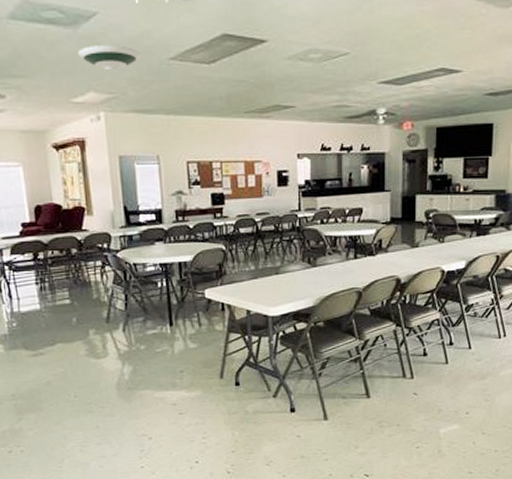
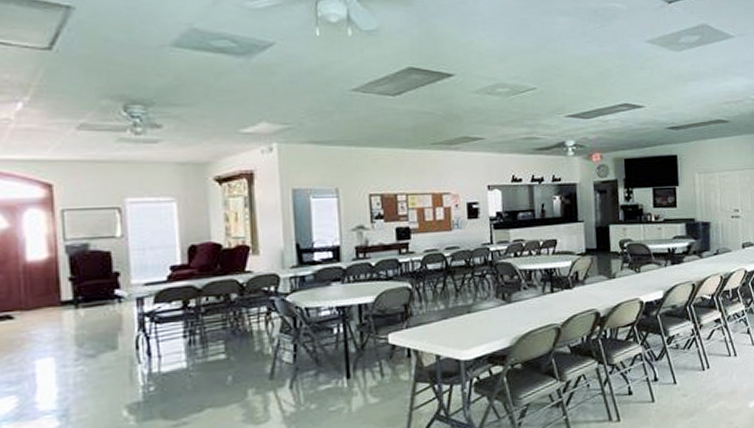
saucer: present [78,45,141,72] -> none [250,75,321,102]

